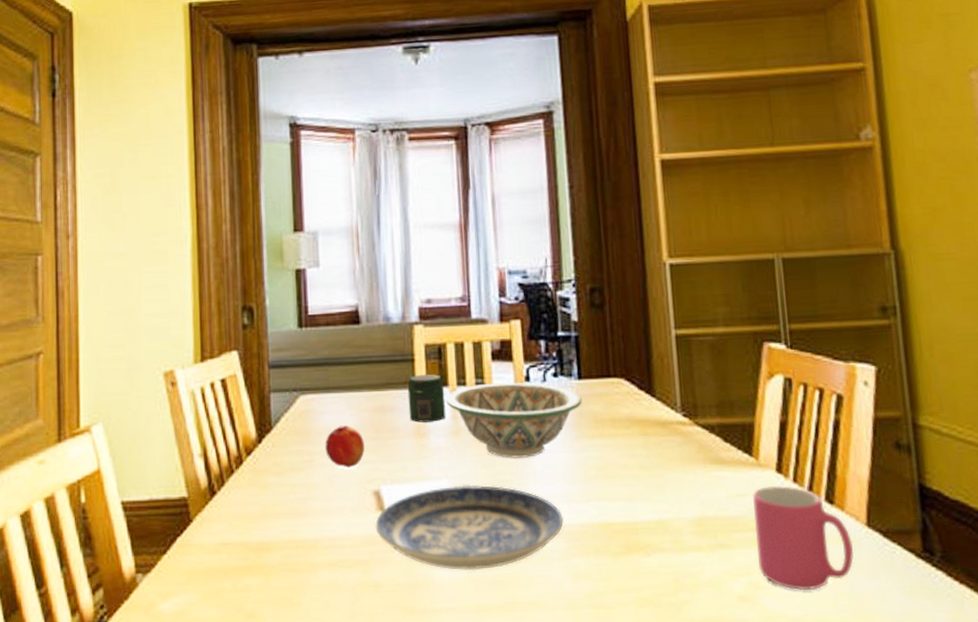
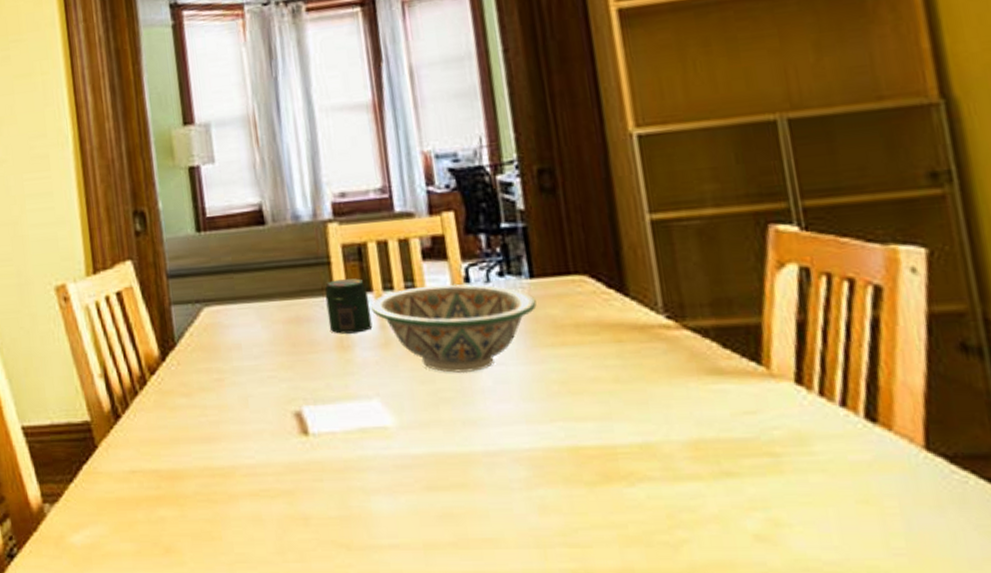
peach: present [324,425,365,468] -> none [235,339,281,387]
plate: present [375,485,564,571] -> none [299,404,523,503]
mug: present [753,485,854,591] -> none [765,400,909,529]

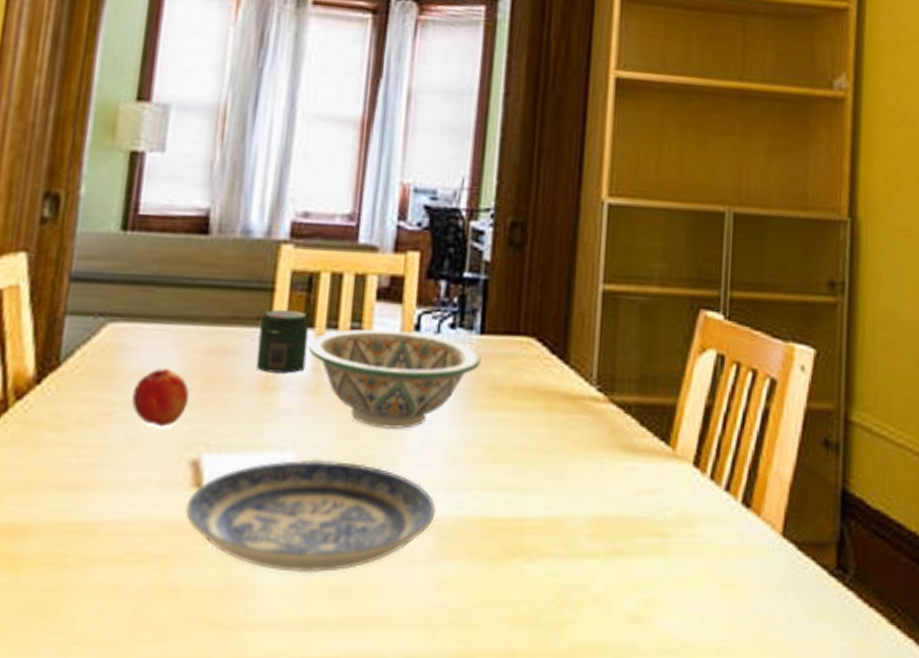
peach: none [235,339,281,387] -> present [131,369,190,427]
plate: none [299,404,523,503] -> present [185,459,436,574]

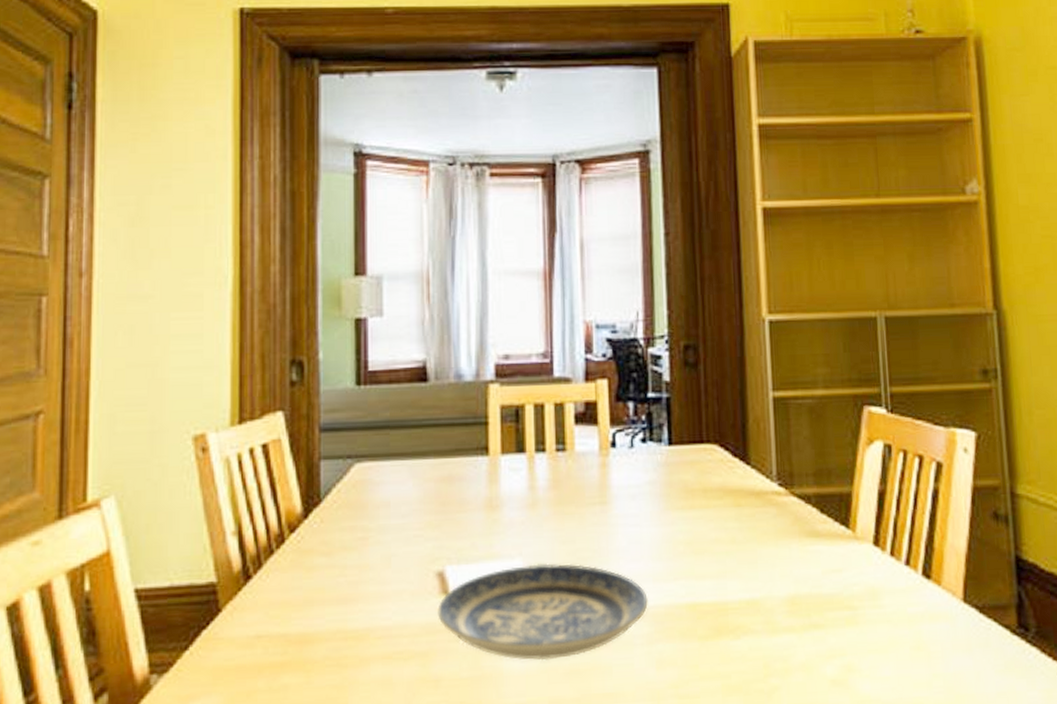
peach: present [131,369,190,427] -> none [381,497,429,546]
jar: present [255,310,309,374] -> none [479,439,522,494]
decorative bowl: present [309,330,481,430] -> none [523,448,672,534]

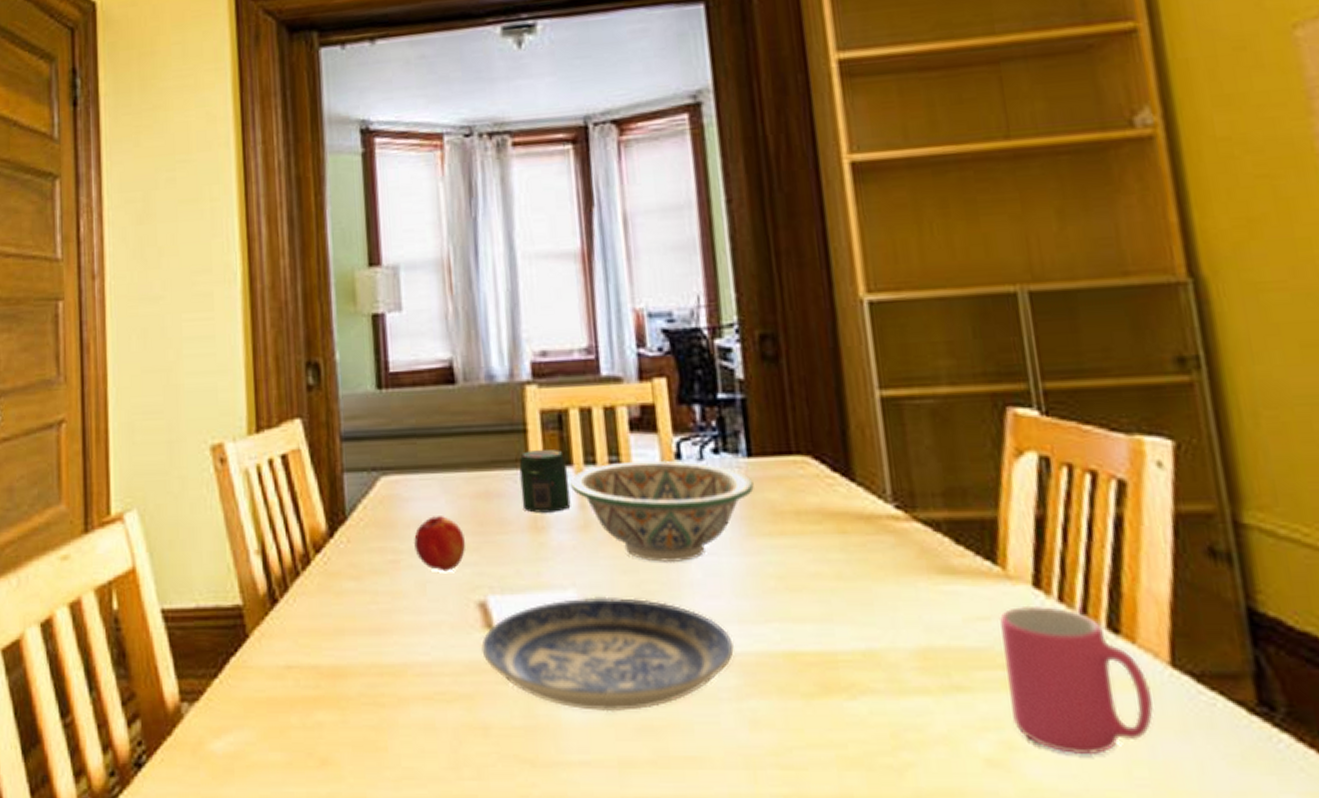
peach: none [381,497,429,546] -> present [413,516,466,572]
jar: none [479,439,522,494] -> present [519,450,571,513]
decorative bowl: none [523,448,672,534] -> present [570,460,754,563]
mug: none [849,559,949,672] -> present [1000,605,1153,756]

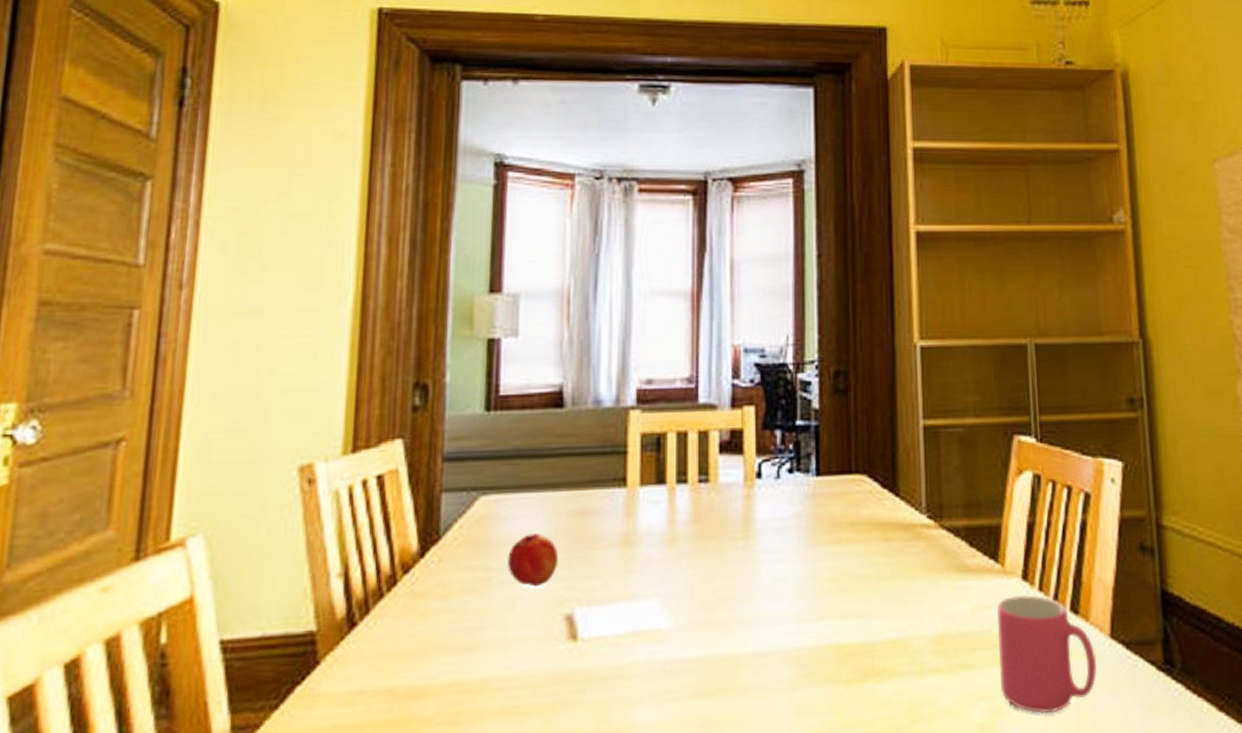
plate: present [481,596,734,712] -> none [564,604,791,711]
jar: present [519,450,571,513] -> none [616,470,661,529]
decorative bowl: present [570,460,754,563] -> none [663,479,819,571]

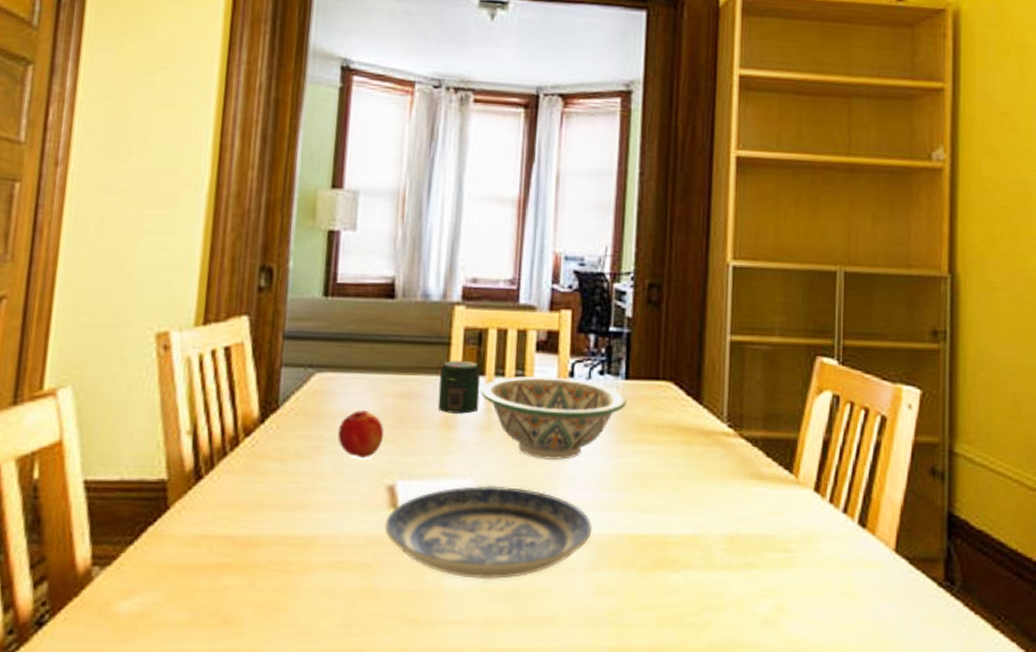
plate: none [564,604,791,711] -> present [384,485,592,580]
jar: none [616,470,661,529] -> present [437,361,481,414]
decorative bowl: none [663,479,819,571] -> present [481,376,627,461]
mug: present [997,595,1097,714] -> none [786,505,879,616]

